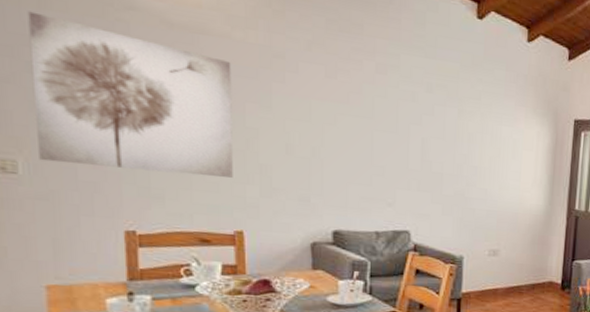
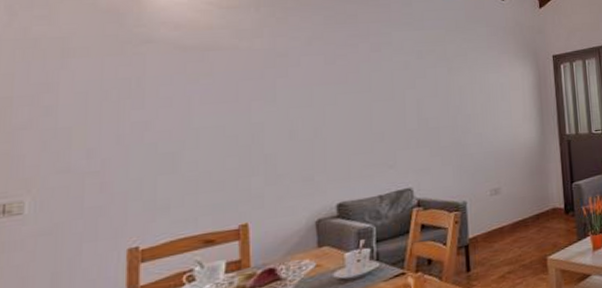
wall art: present [27,11,233,178] -> none [47,62,239,197]

